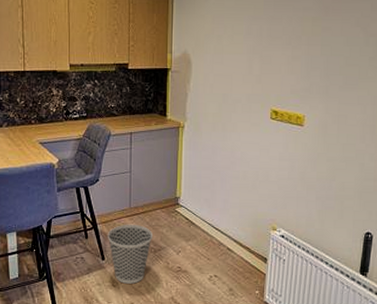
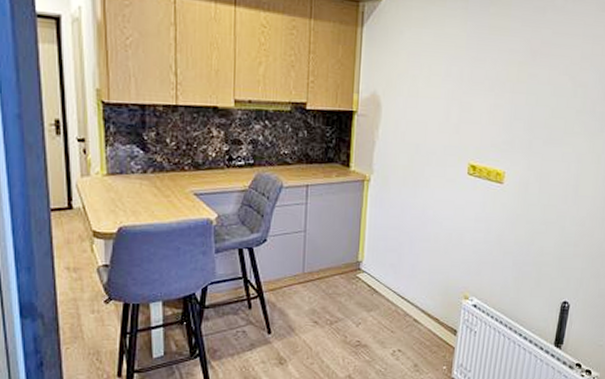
wastebasket: present [107,224,152,284] -> none [275,292,329,361]

